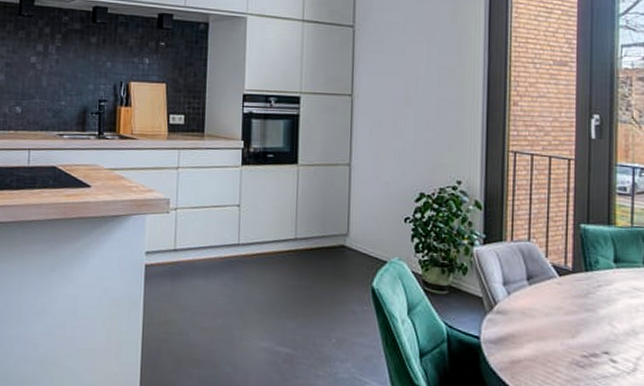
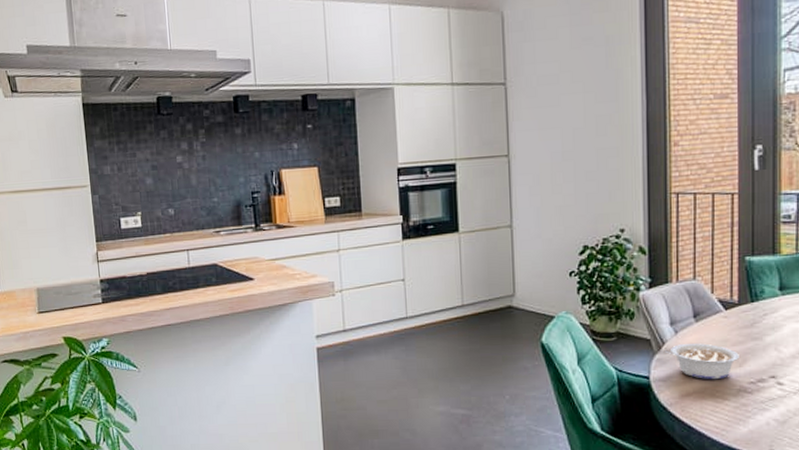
legume: none [497,306,572,349] -> present [665,343,739,380]

